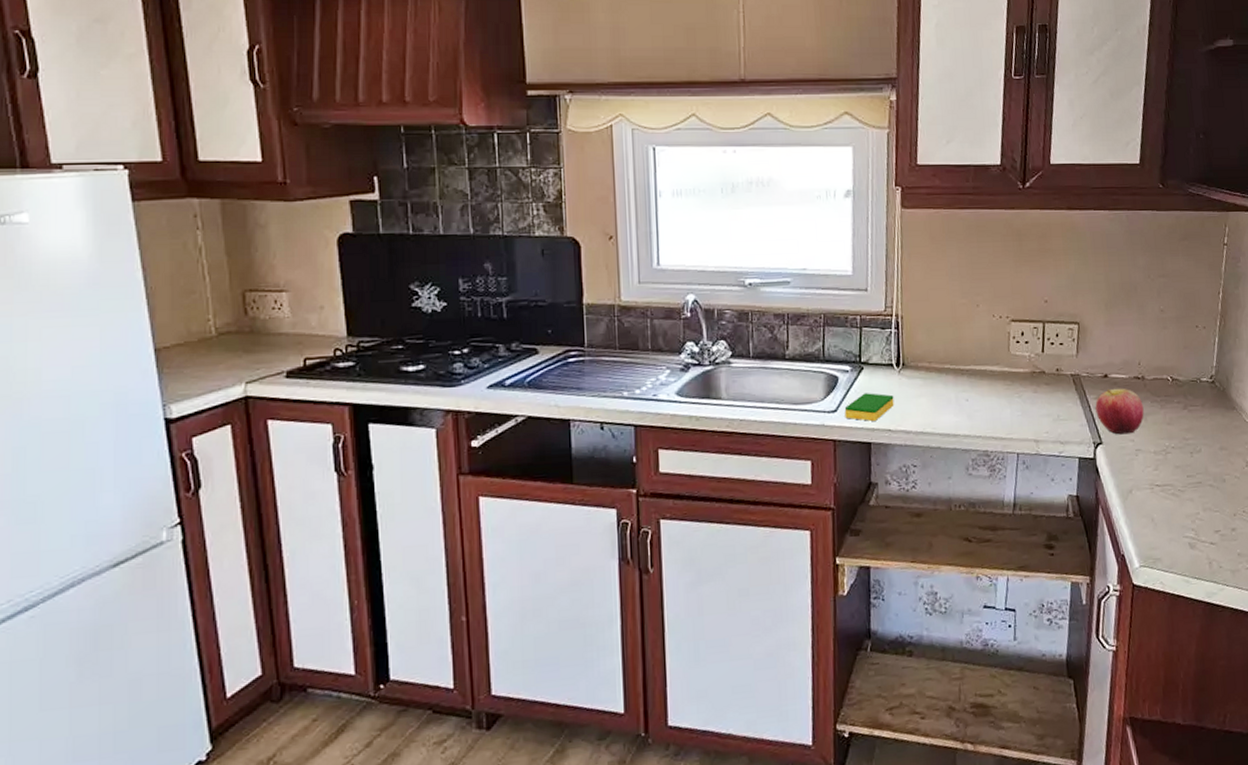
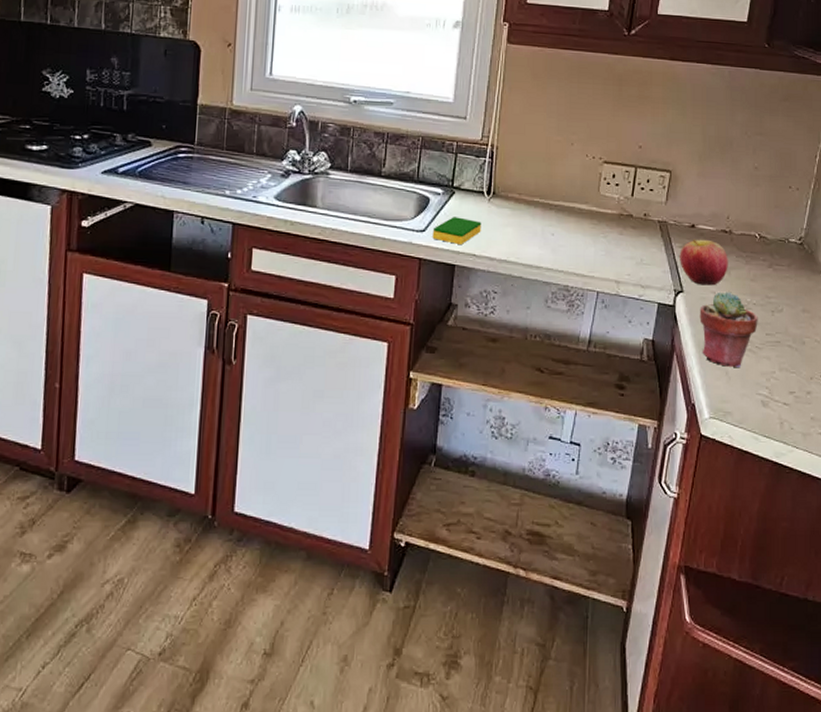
potted succulent: none [1120,438,1178,514] -> present [699,291,758,368]

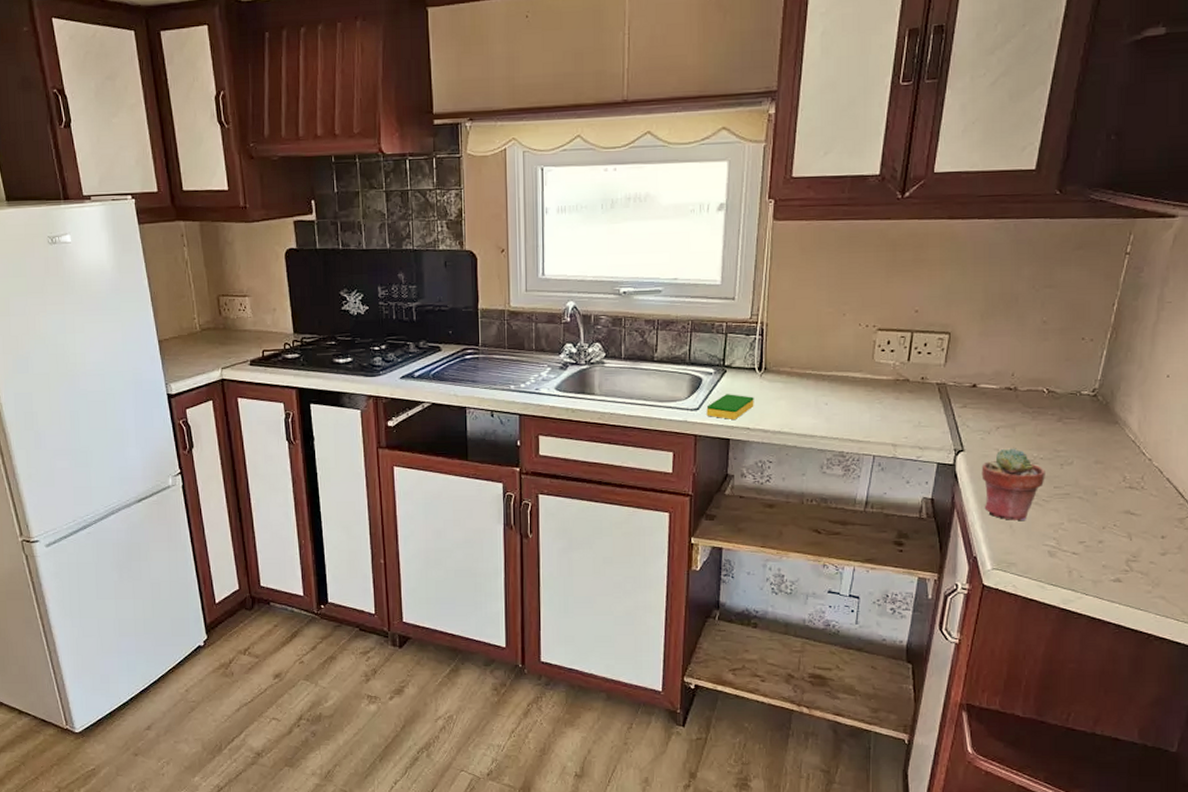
apple: present [680,239,728,286] -> none [960,398,1013,443]

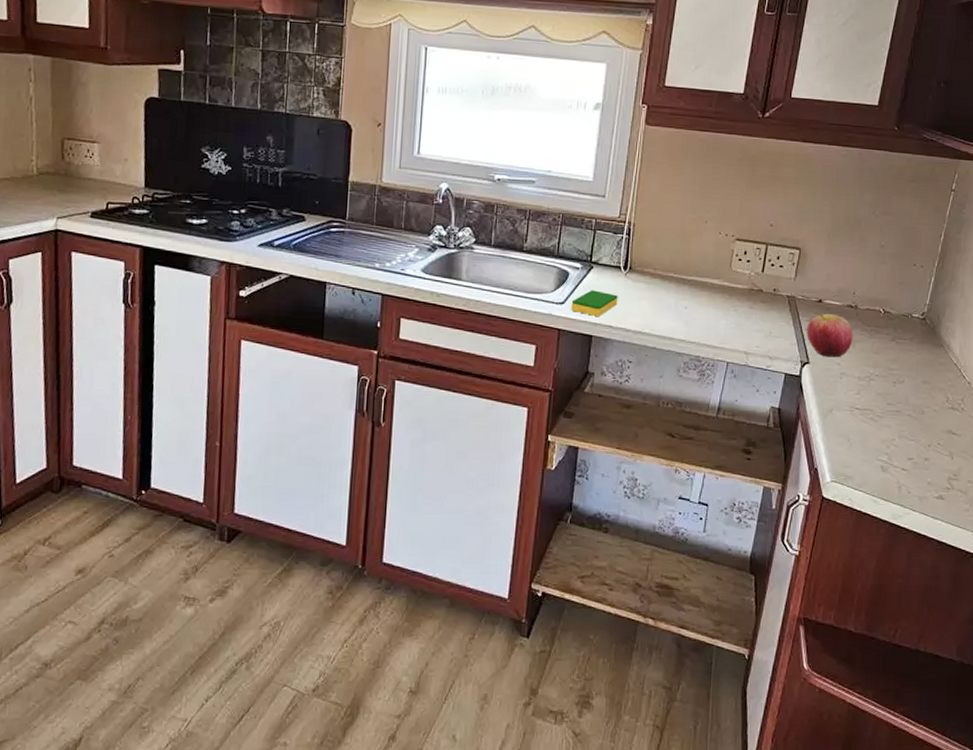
apple: none [960,398,1013,443] -> present [806,313,853,358]
potted succulent: present [981,448,1045,521] -> none [824,363,880,436]

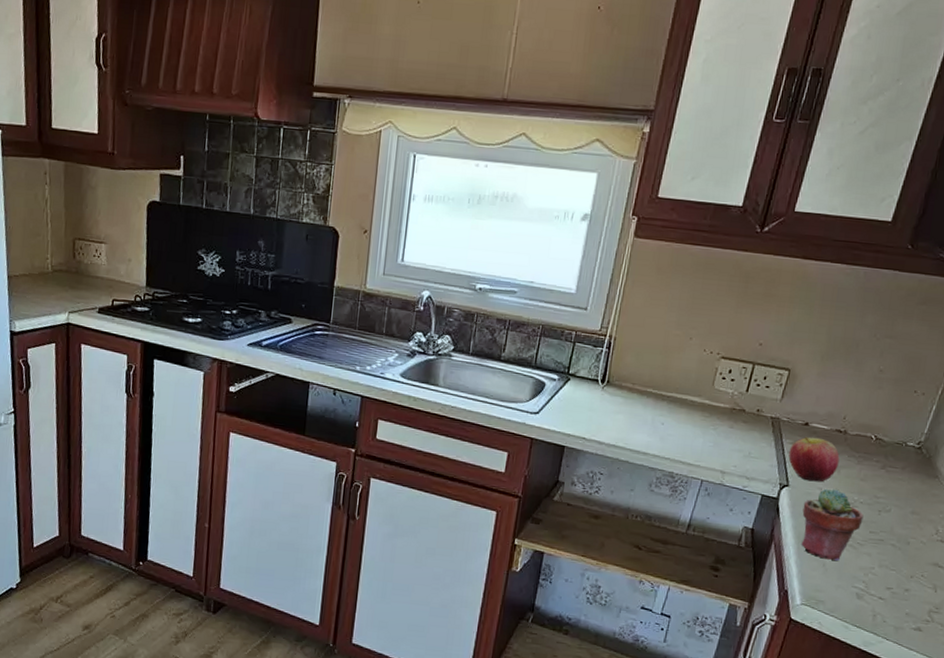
dish sponge: present [571,290,618,316] -> none [545,401,594,428]
potted succulent: none [824,363,880,436] -> present [801,488,864,562]

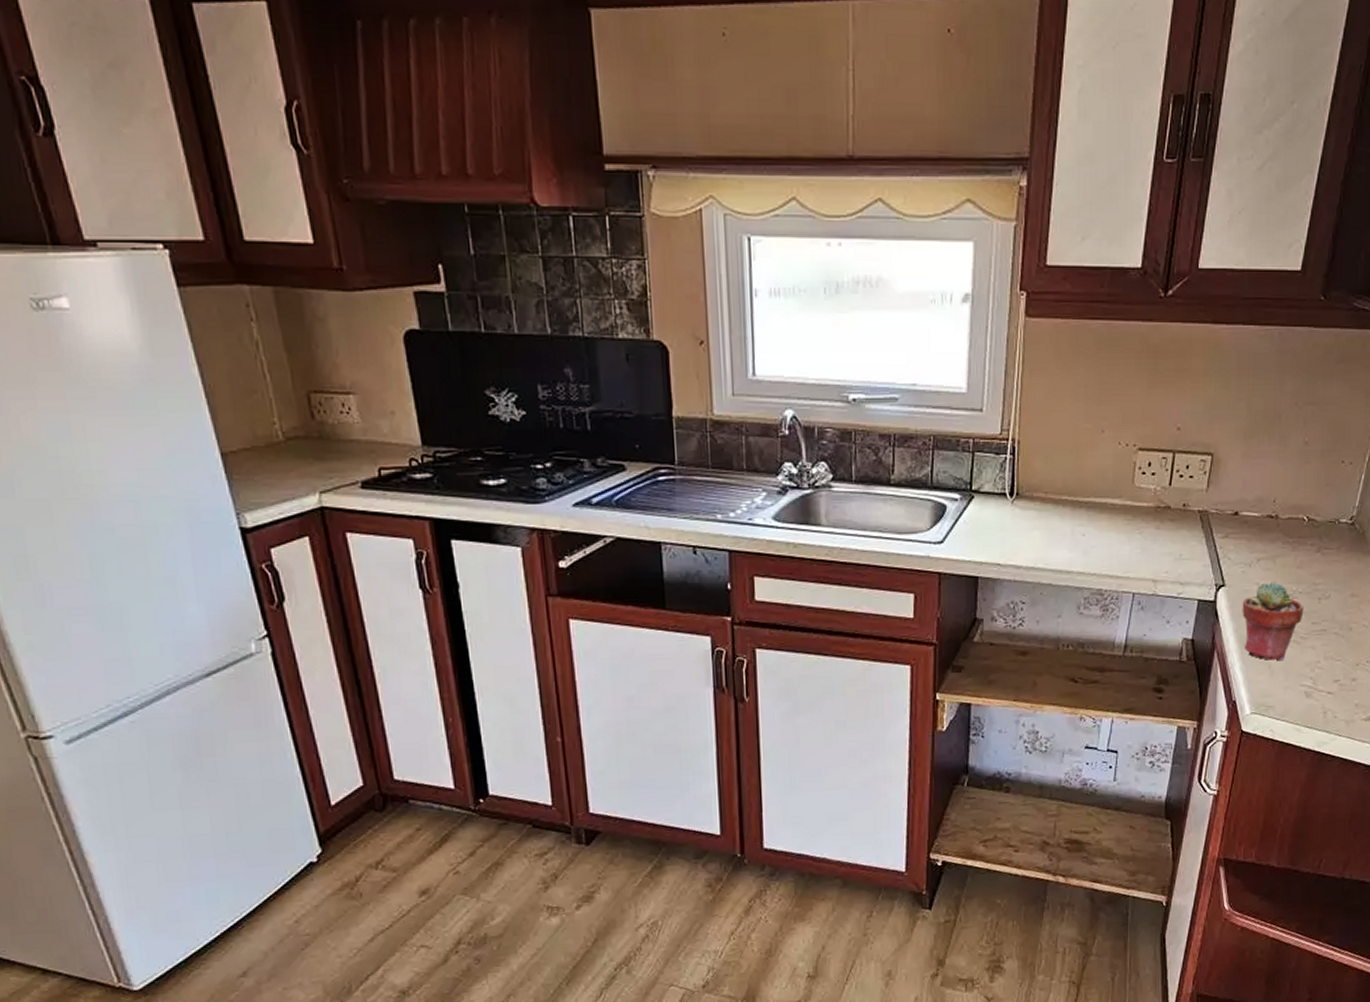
apple: present [788,436,840,482] -> none [1221,527,1274,577]

